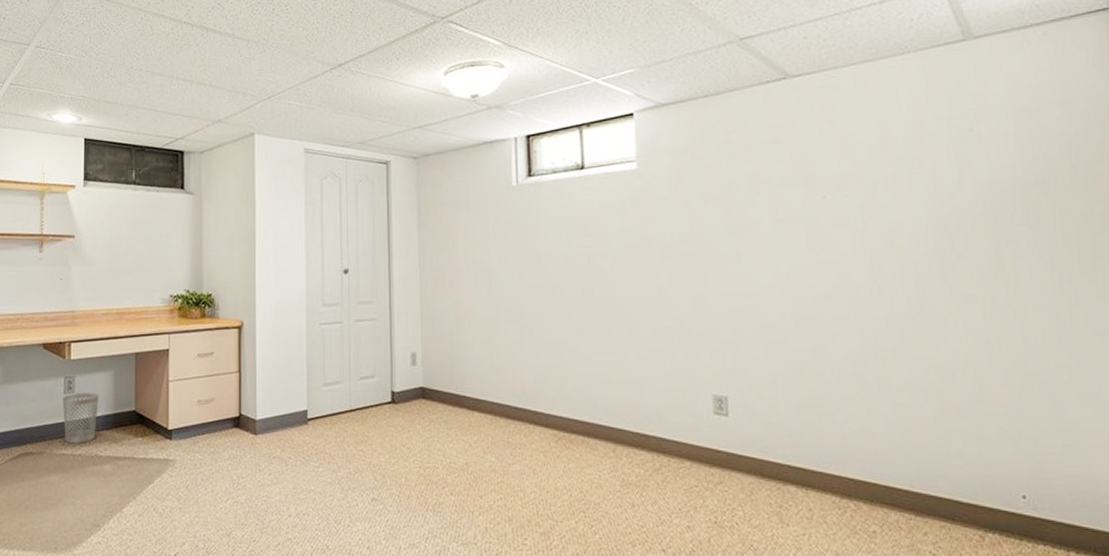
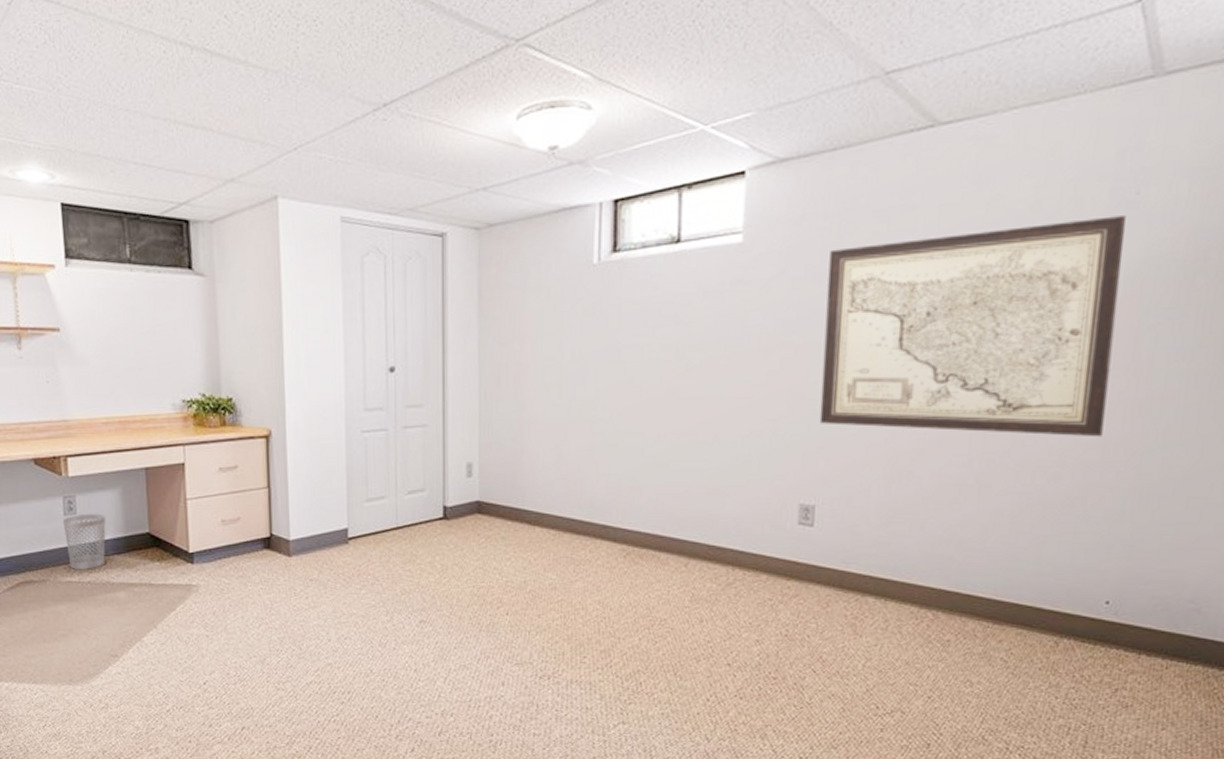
wall art: none [712,148,985,338] -> present [819,216,1126,437]

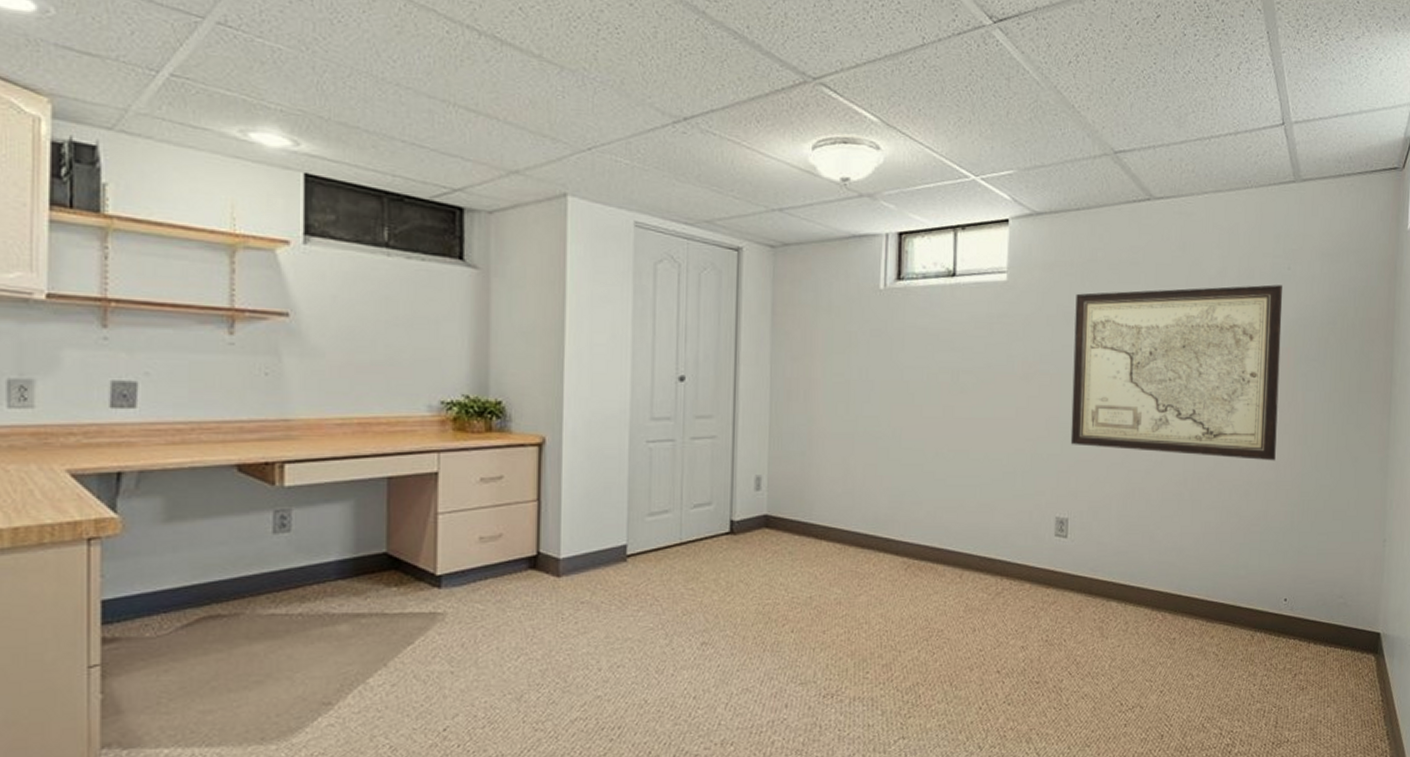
wastebasket: present [62,513,106,570] -> none [270,530,330,599]

